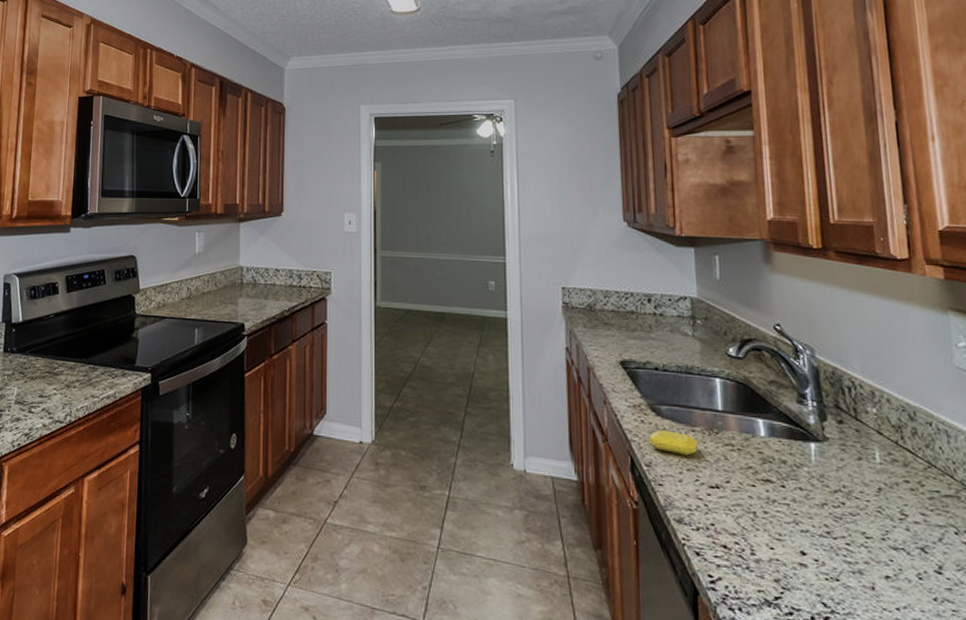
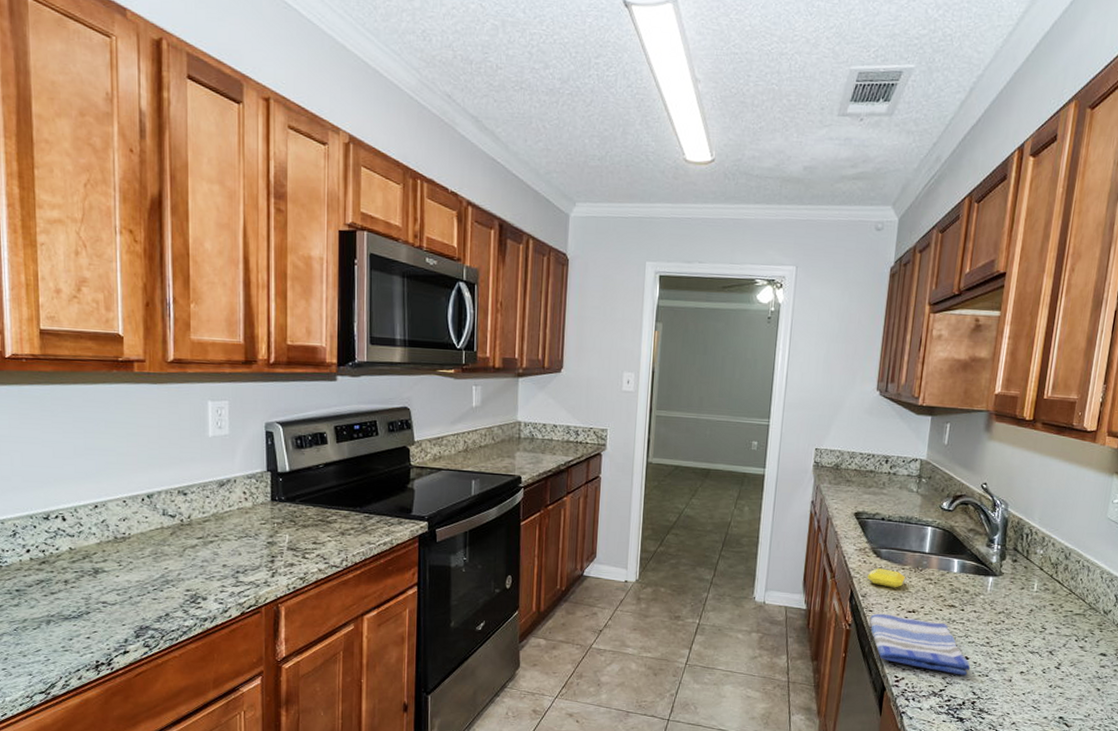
dish towel: none [661,488,812,578] -> present [870,613,971,676]

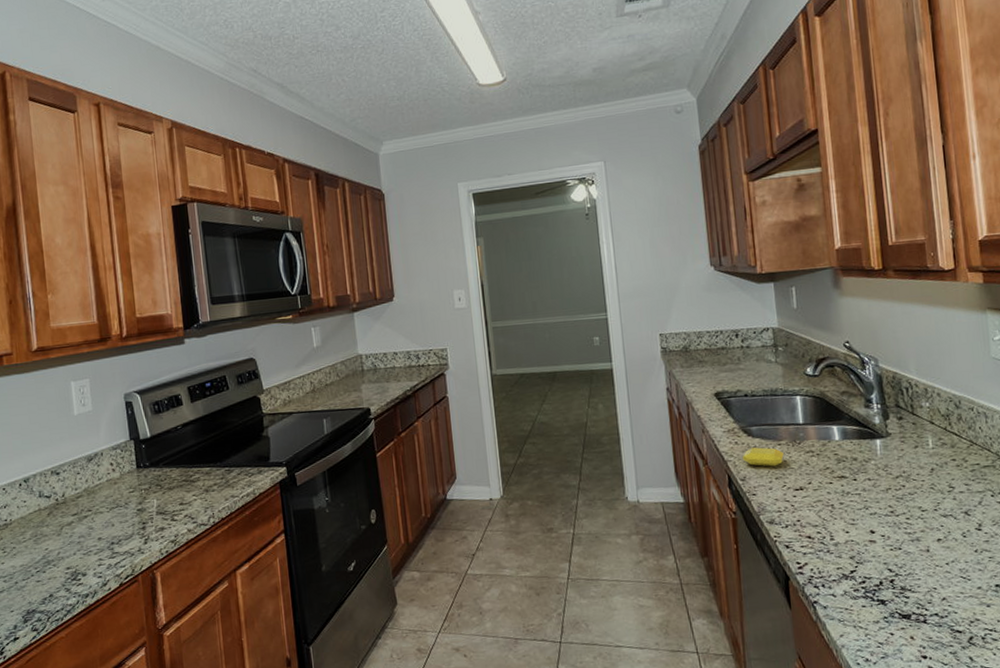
dish towel: present [870,613,971,676] -> none [755,495,880,552]

